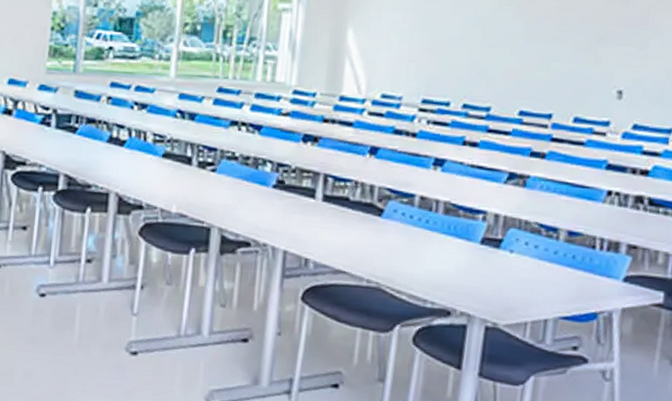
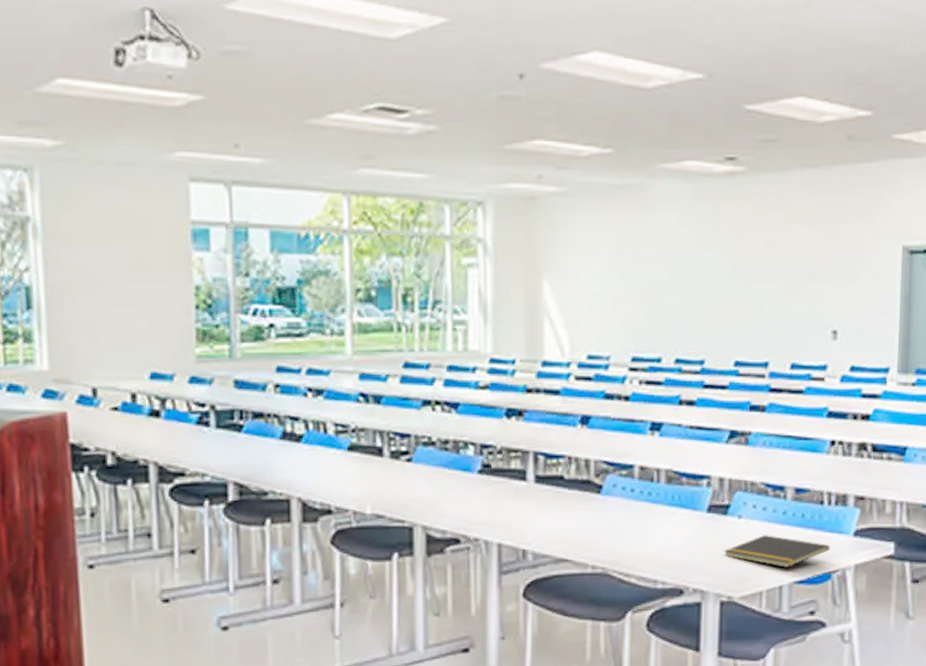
notepad: none [492,270,599,303] -> present [723,535,830,568]

